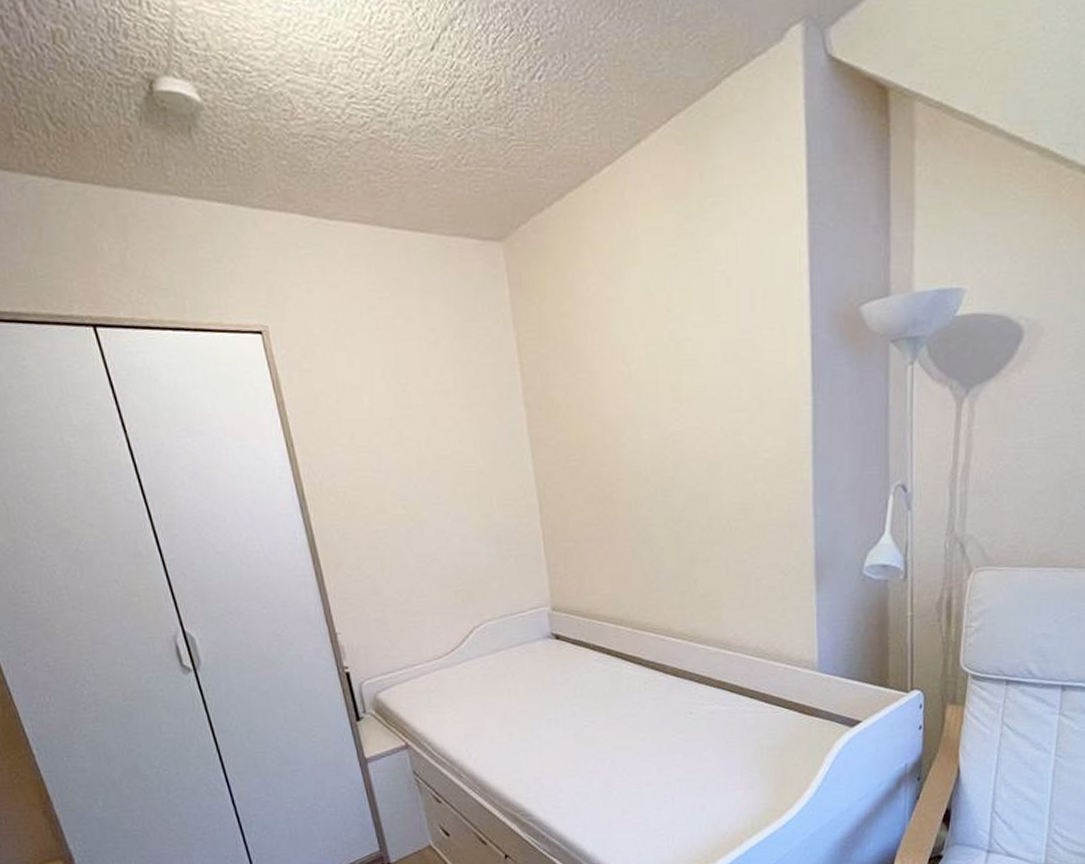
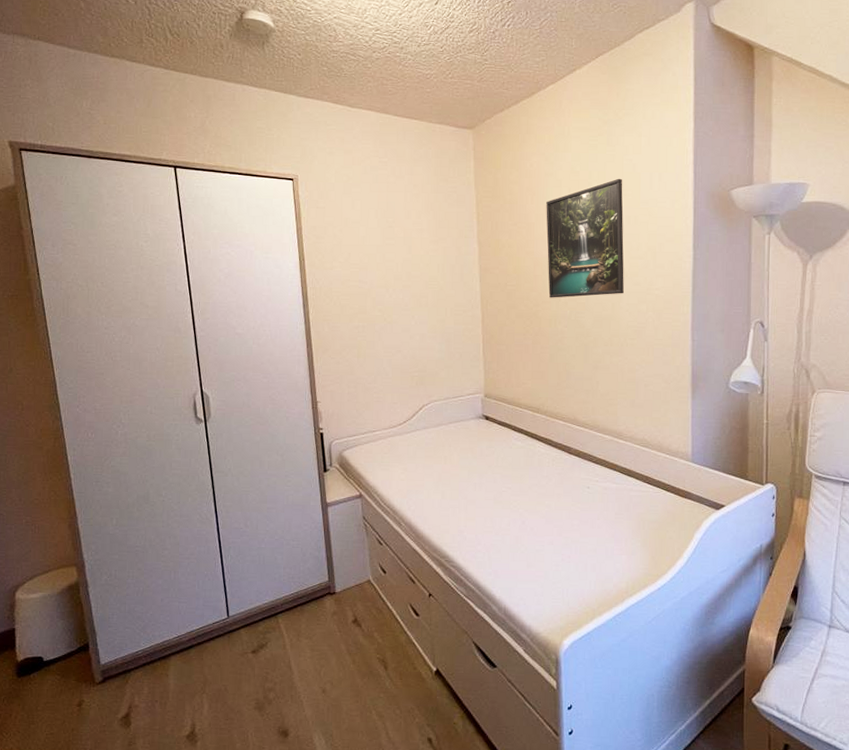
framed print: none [612,299,723,474] -> present [546,178,624,298]

